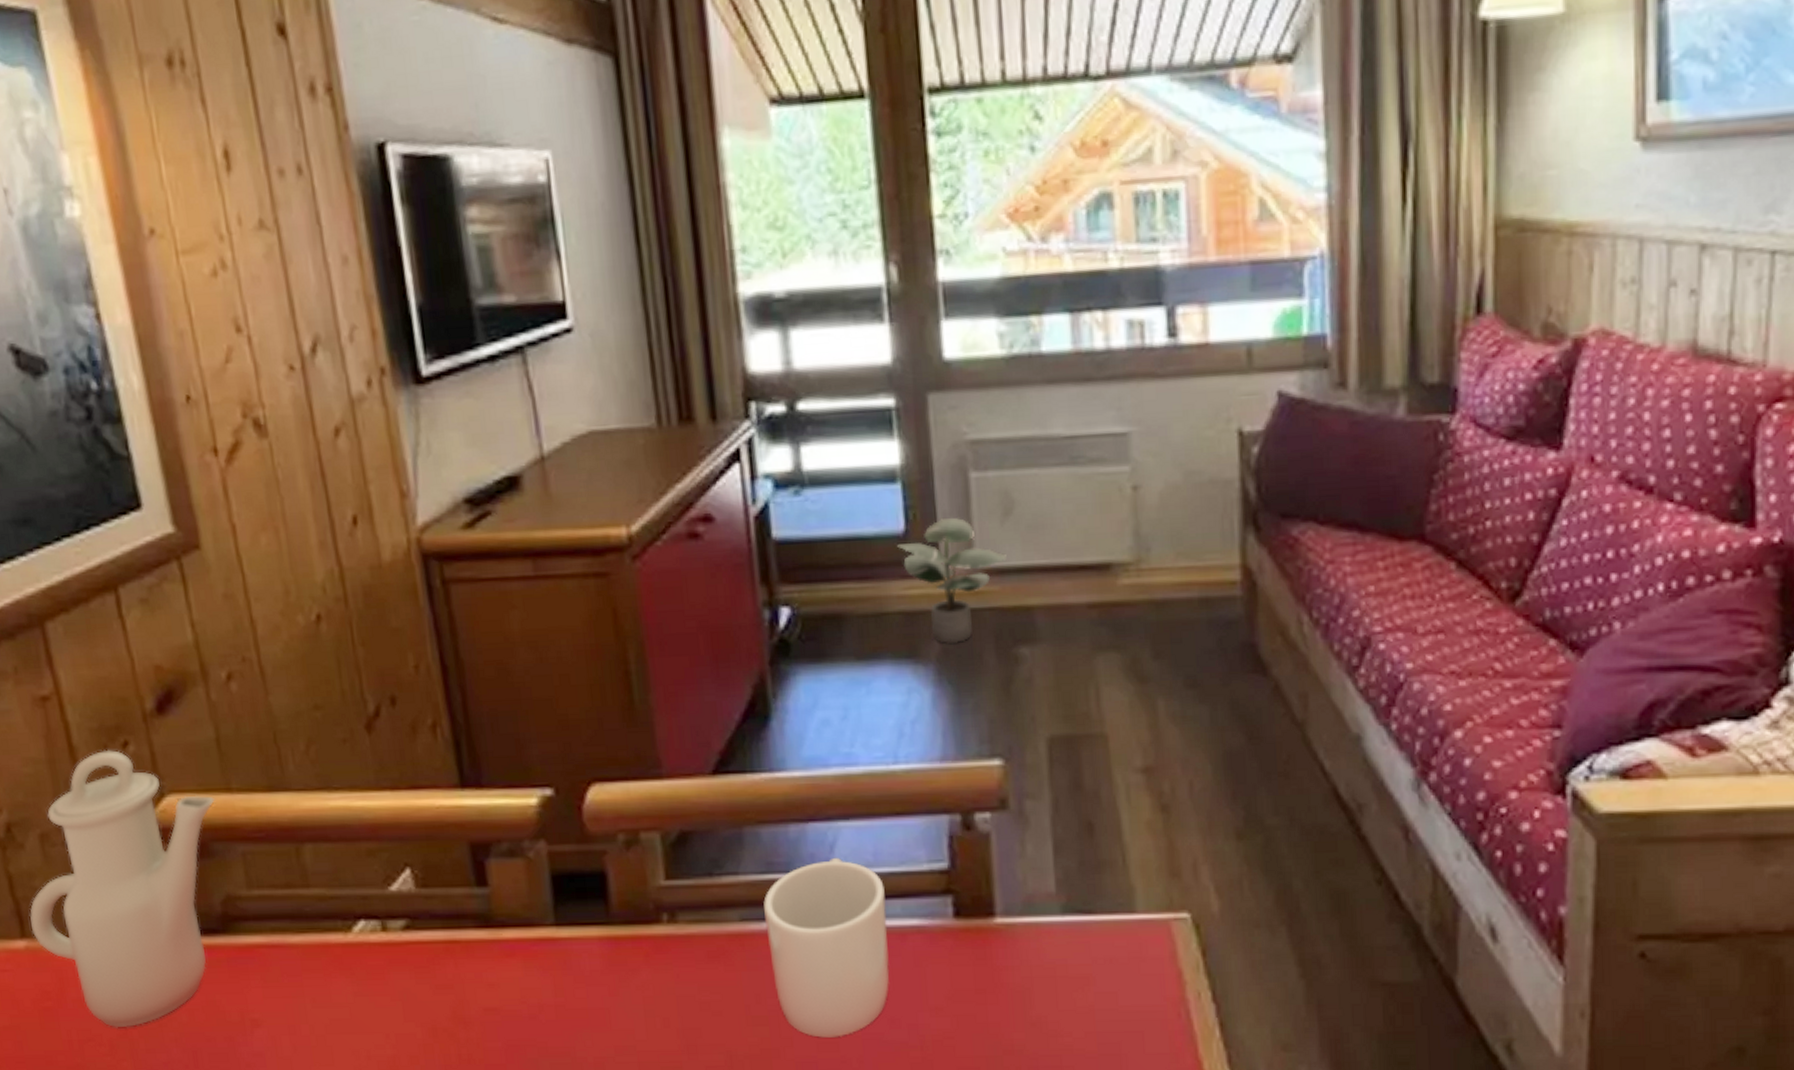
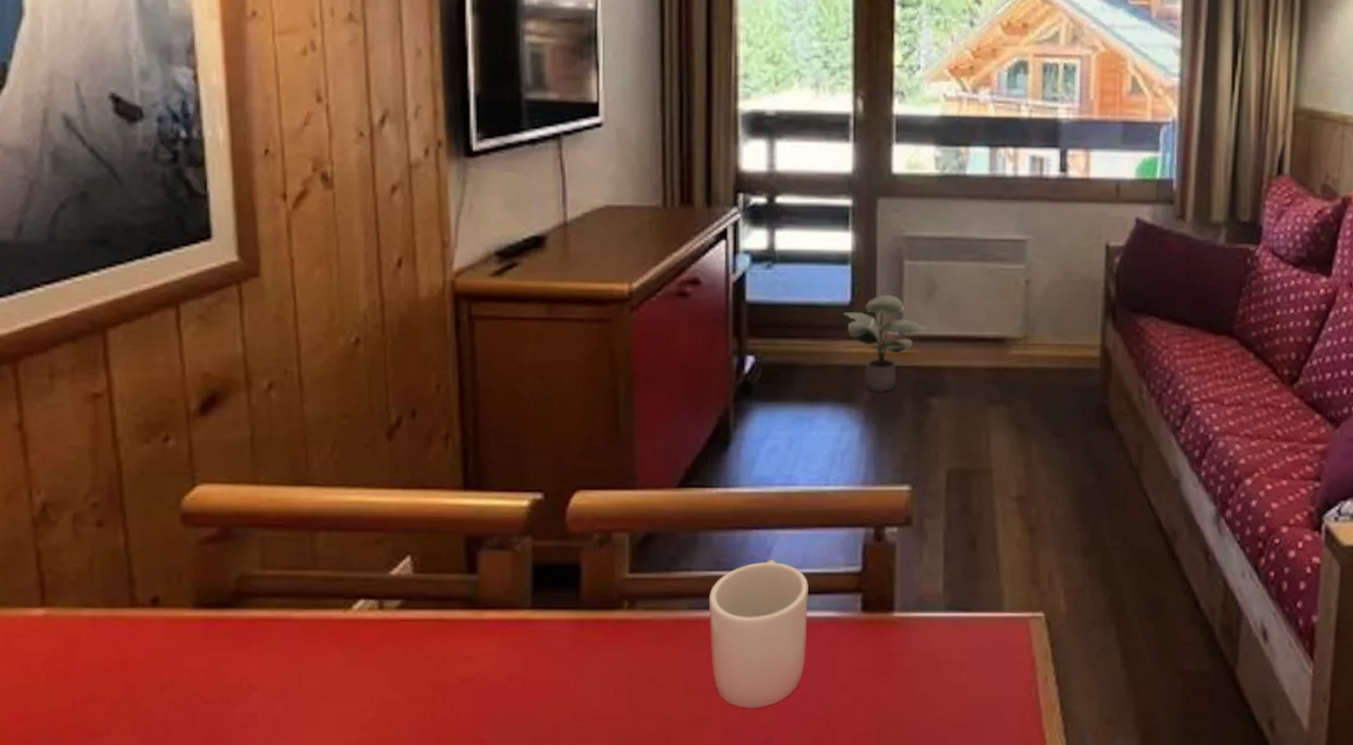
teapot: present [29,749,215,1028] -> none [51,442,242,690]

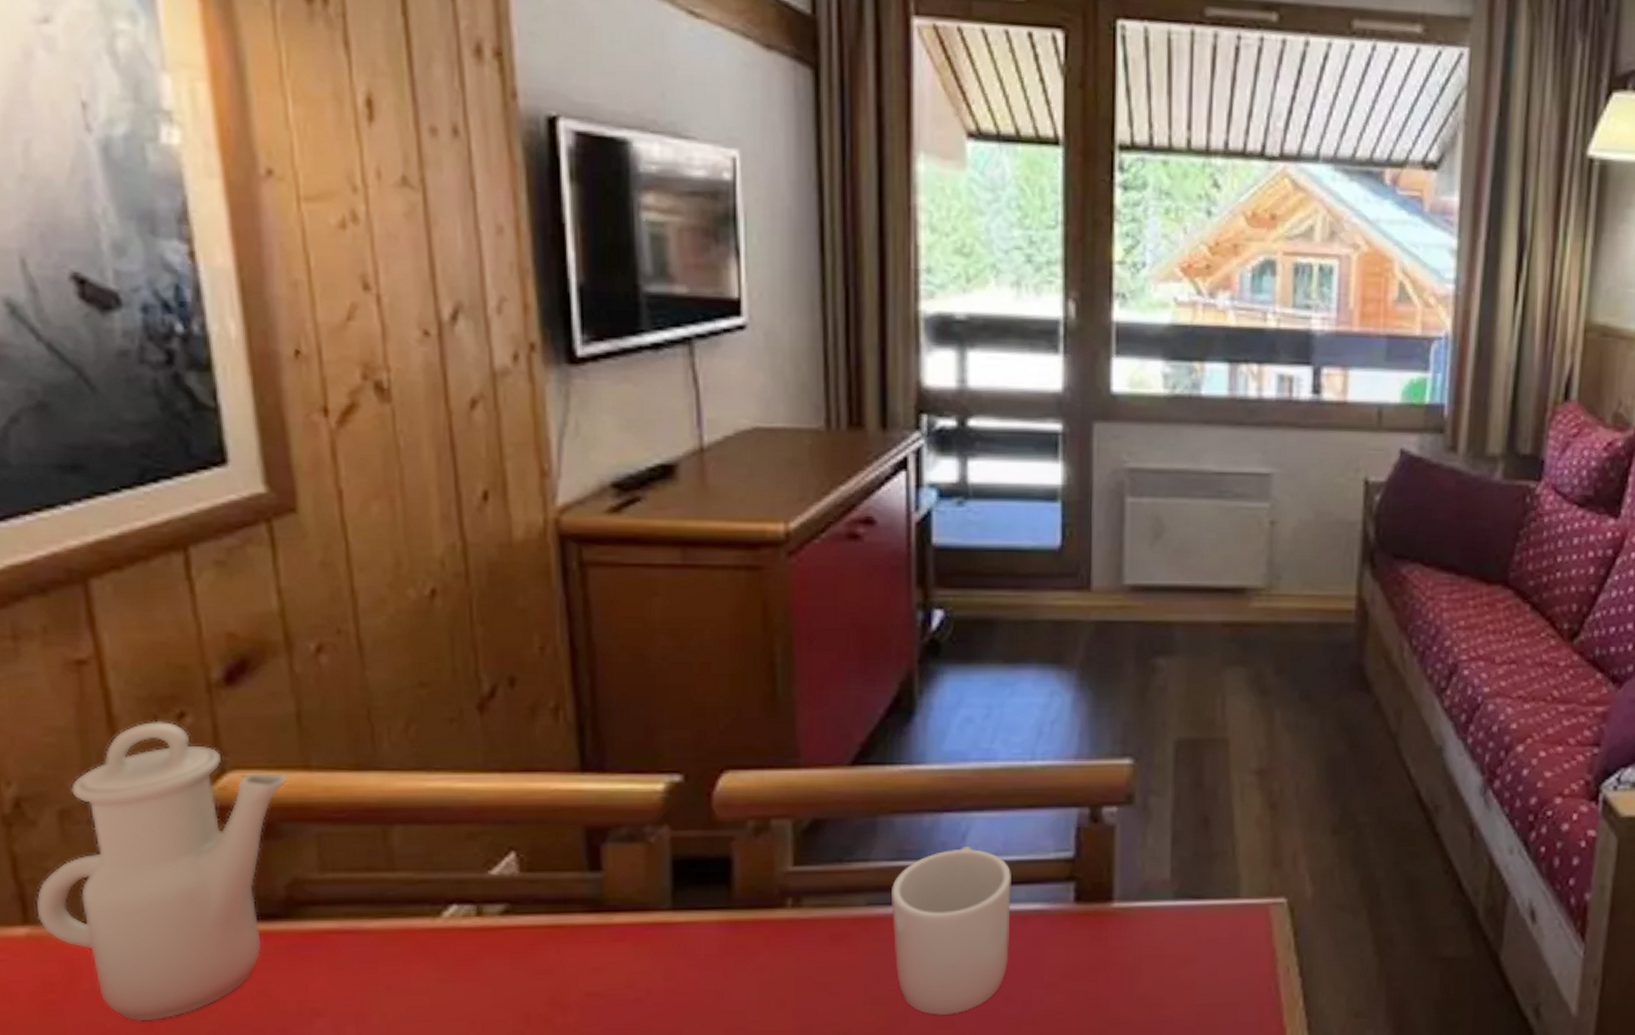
teapot: none [51,442,242,690] -> present [35,720,288,1022]
potted plant: present [844,294,927,393] -> none [1052,537,1153,653]

